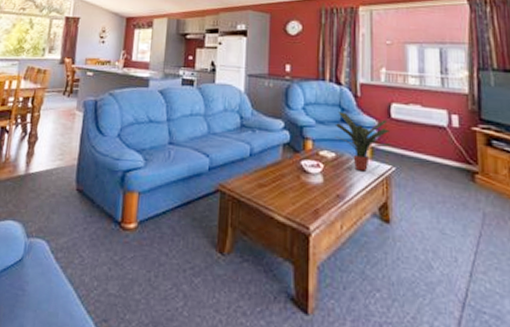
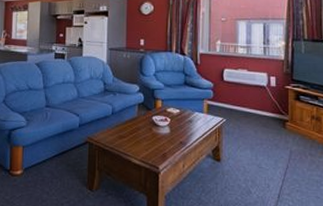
potted plant: present [335,111,391,171] -> none [179,77,223,123]

